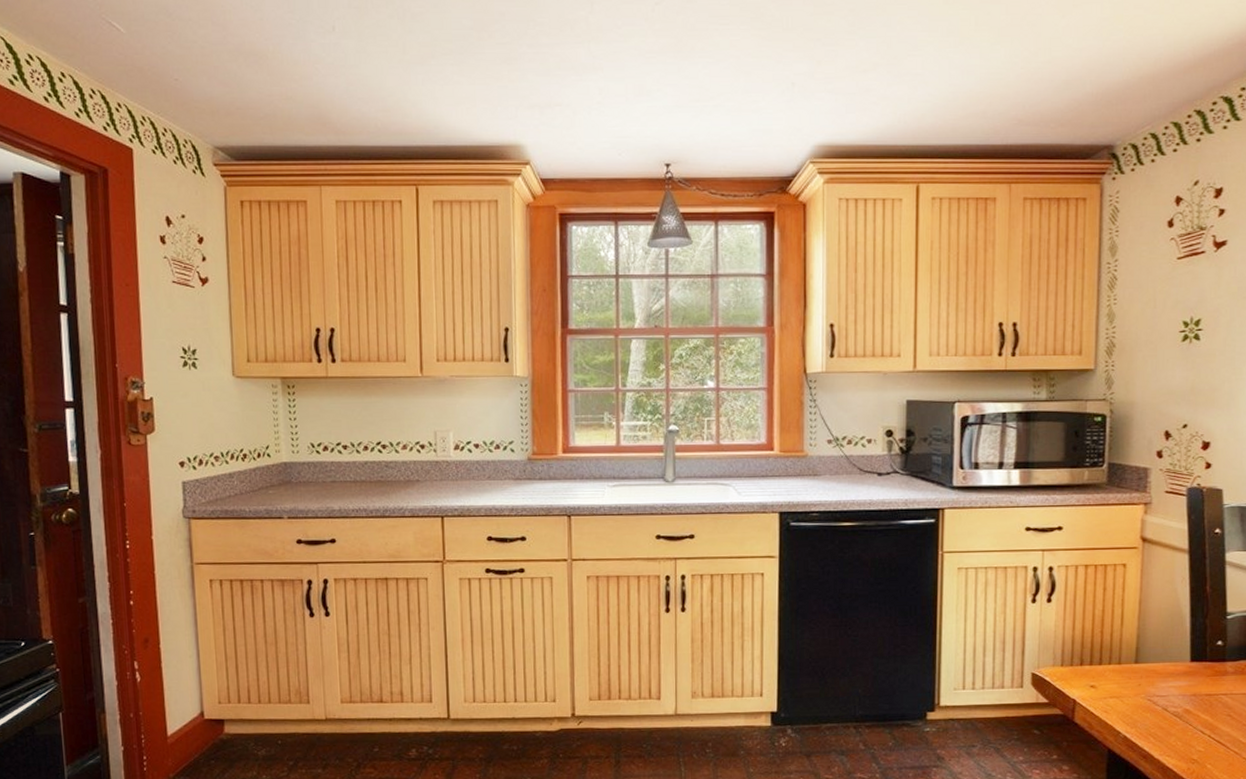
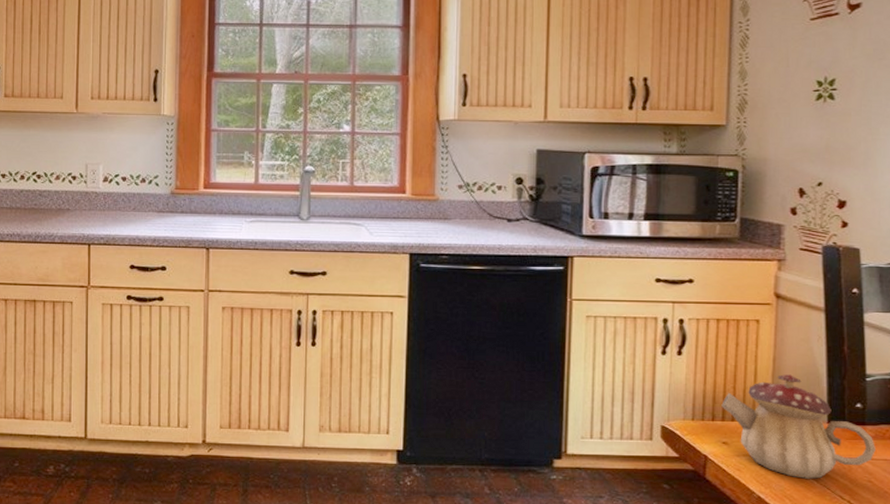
teapot: none [1089,616,1235,717] -> present [721,374,876,479]

